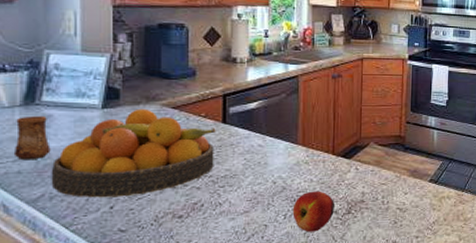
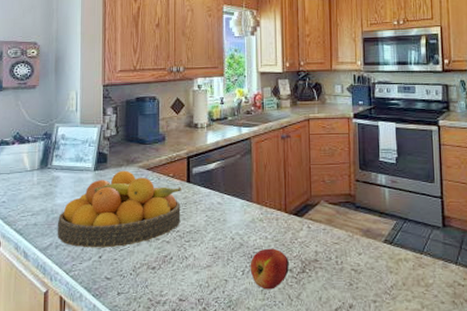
cup: present [13,115,51,161] -> none [32,177,57,215]

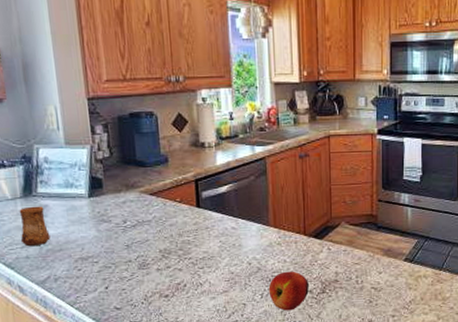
cup: none [32,177,57,215] -> present [19,206,51,247]
fruit bowl: present [57,170,182,248] -> none [53,196,193,279]

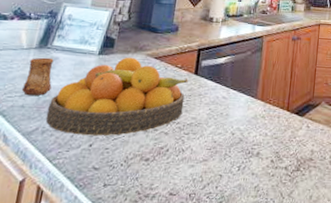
fruit bowl: none [53,196,193,279] -> present [45,57,188,136]
apple: present [268,271,309,311] -> none [246,145,285,187]

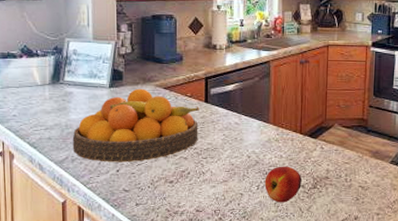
cup: present [21,57,54,96] -> none [45,92,72,129]
apple: none [246,145,285,187] -> present [264,166,301,203]

